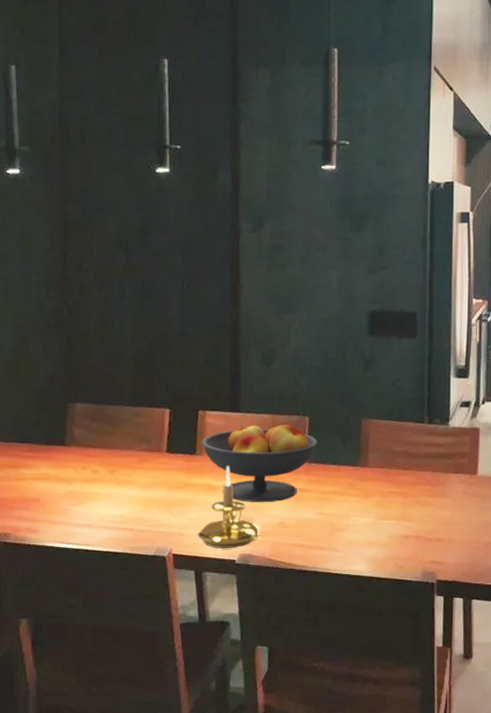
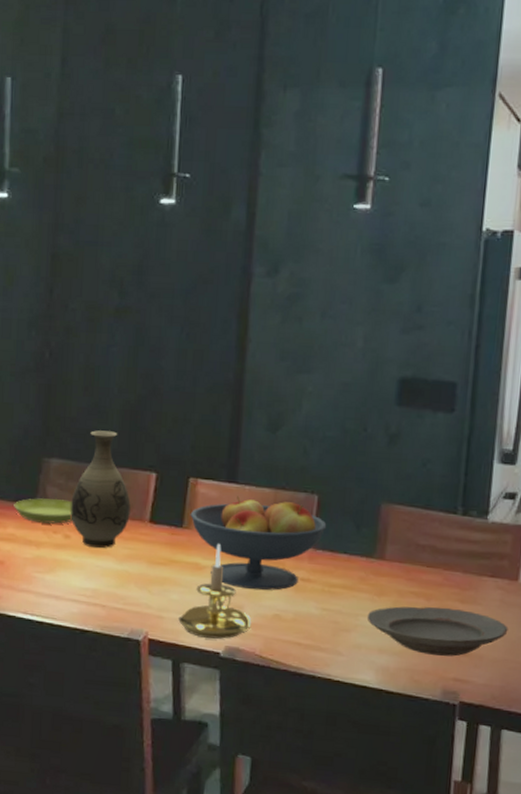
saucer: none [45,438,99,462] -> present [14,498,73,524]
vase: none [96,375,149,480] -> present [70,430,131,549]
plate: none [356,502,472,543] -> present [366,606,509,657]

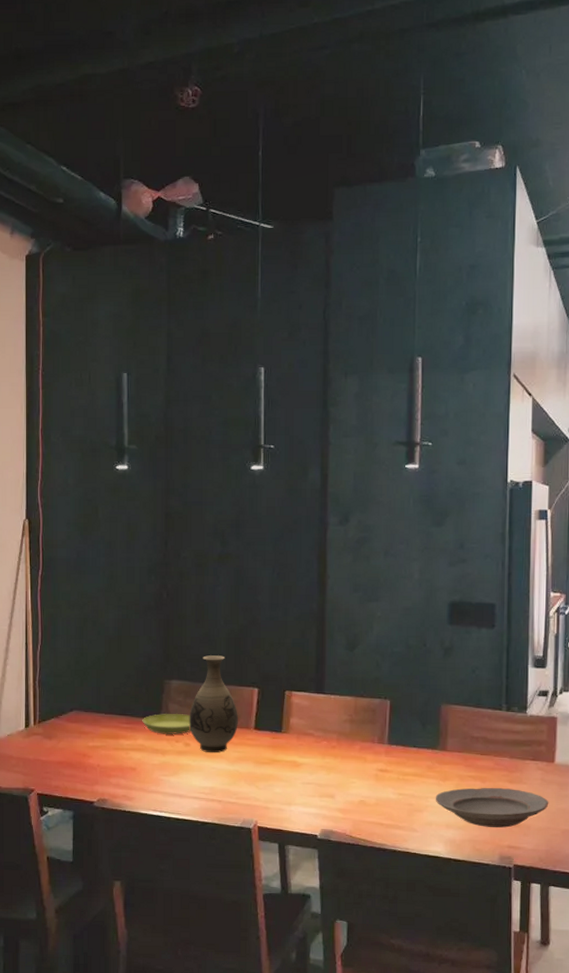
candle holder: present [177,543,252,639] -> none [281,744,342,823]
fruit bowl: present [190,496,327,591] -> none [287,704,398,781]

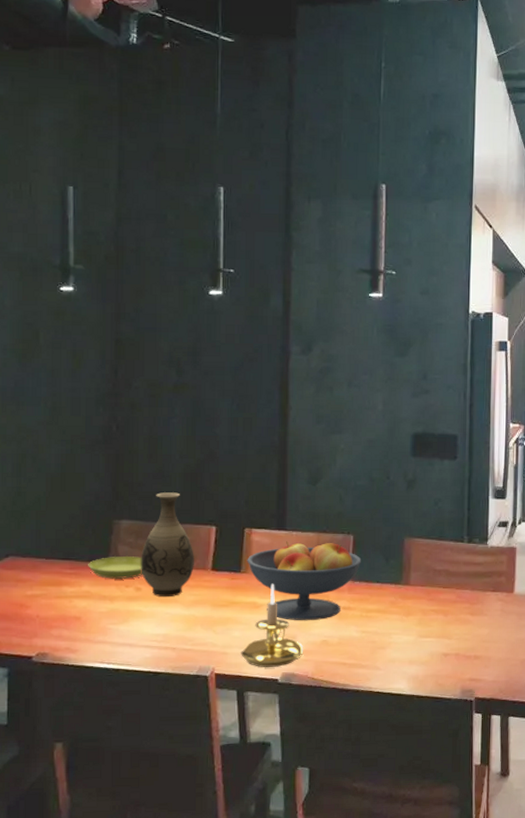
candle holder: none [281,744,342,823] -> present [240,583,304,667]
fruit bowl: none [287,704,398,781] -> present [247,541,362,621]
plate: present [435,787,549,828] -> none [398,620,509,661]

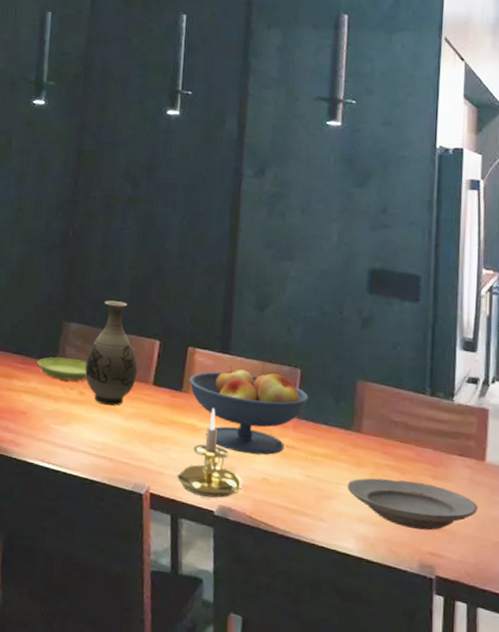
plate: none [398,620,509,661] -> present [347,478,478,531]

